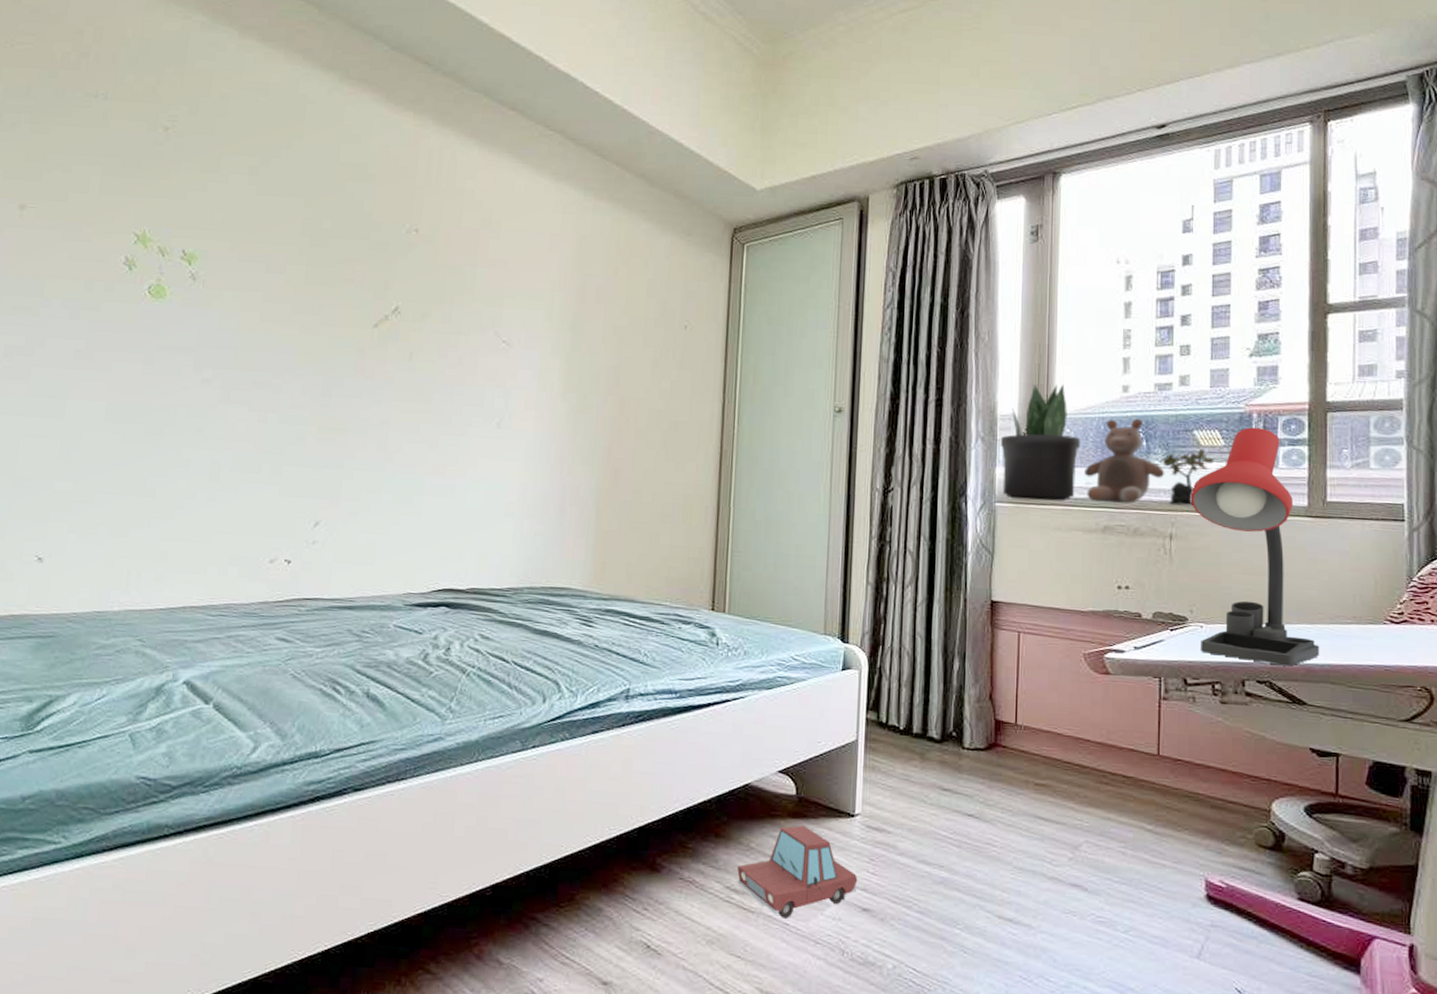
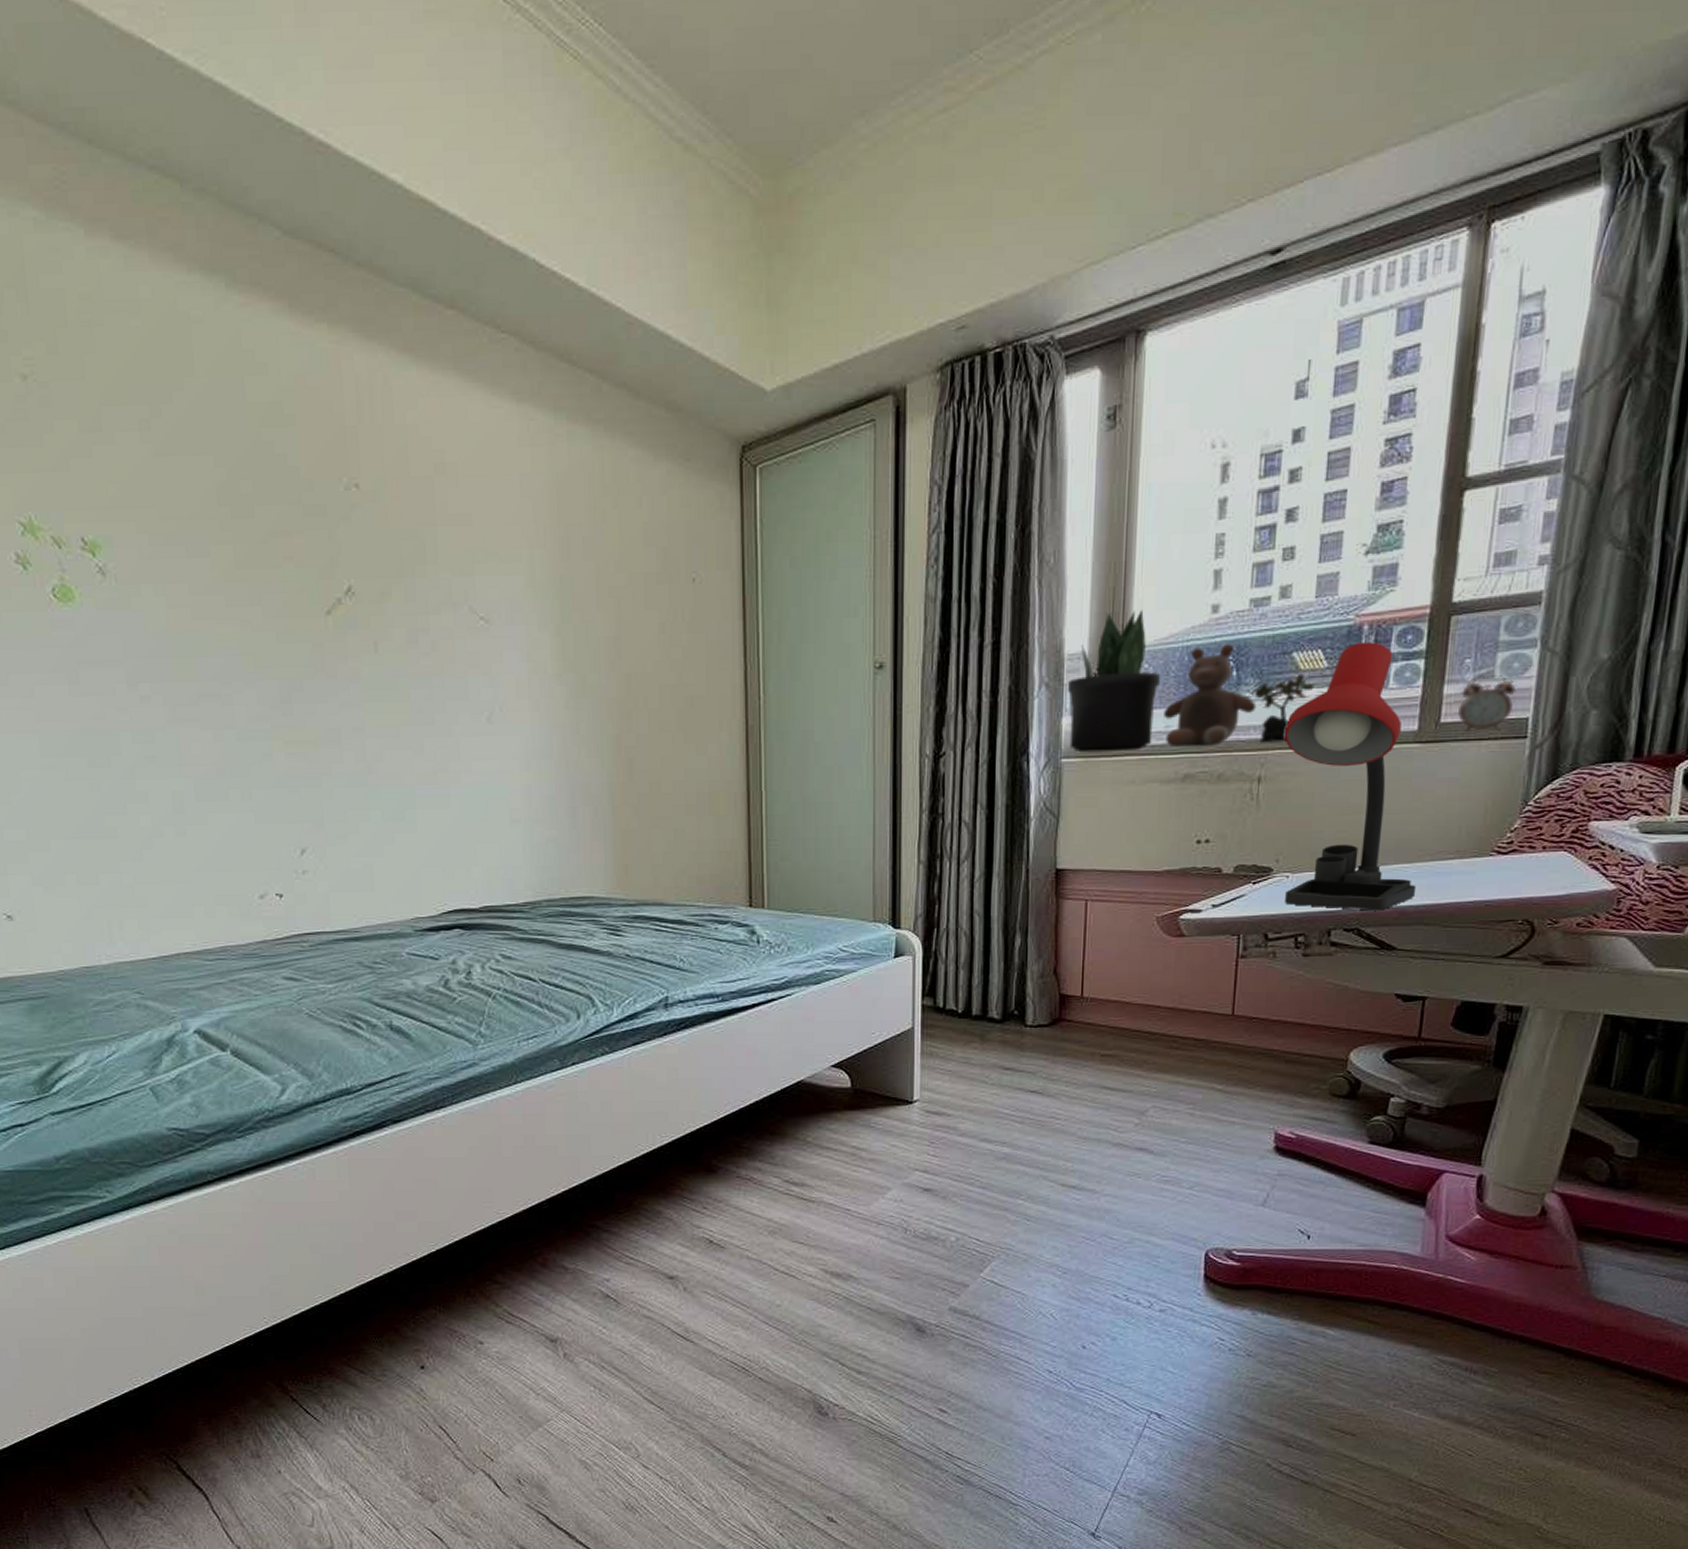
toy car: present [737,825,858,919] -> none [795,1116,919,1205]
alarm clock: none [1342,464,1390,513] -> present [1458,675,1516,733]

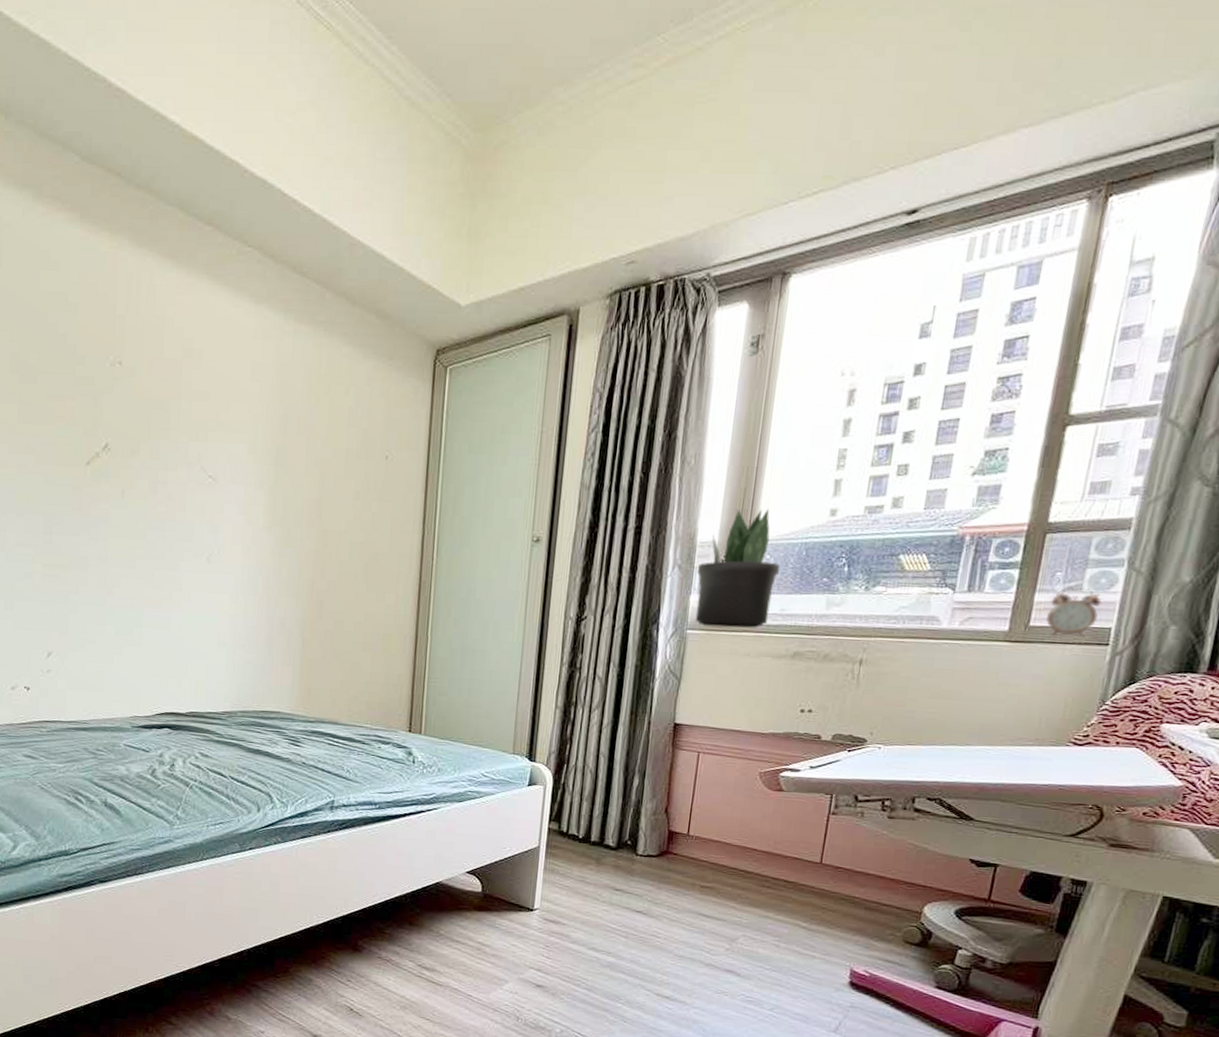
stuffed bear: present [1164,644,1257,748] -> none [780,543,864,630]
succulent plant: present [1253,673,1316,743] -> none [861,573,918,632]
desk lamp: present [1284,642,1417,911] -> none [876,550,997,785]

